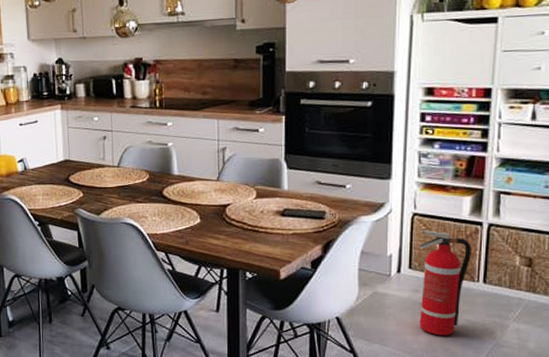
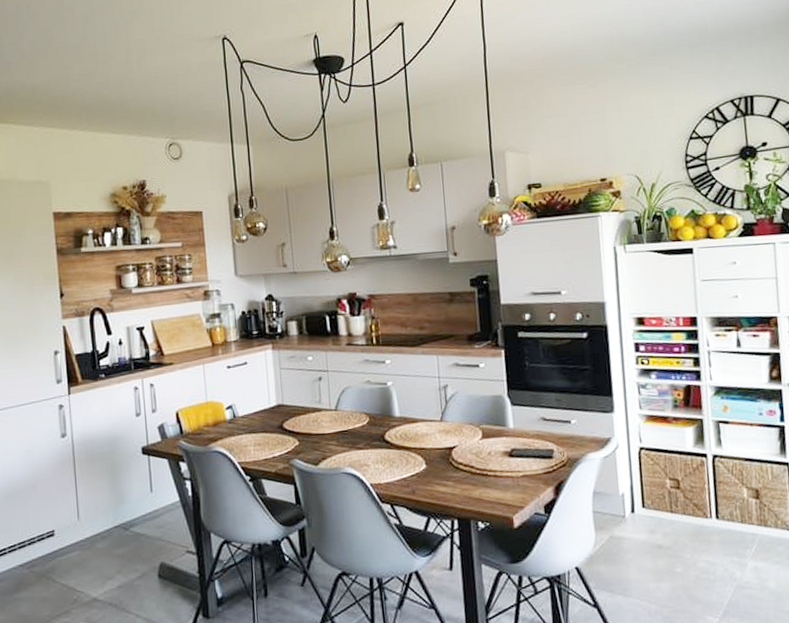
fire extinguisher: present [419,230,471,336] -> none [649,465,701,581]

